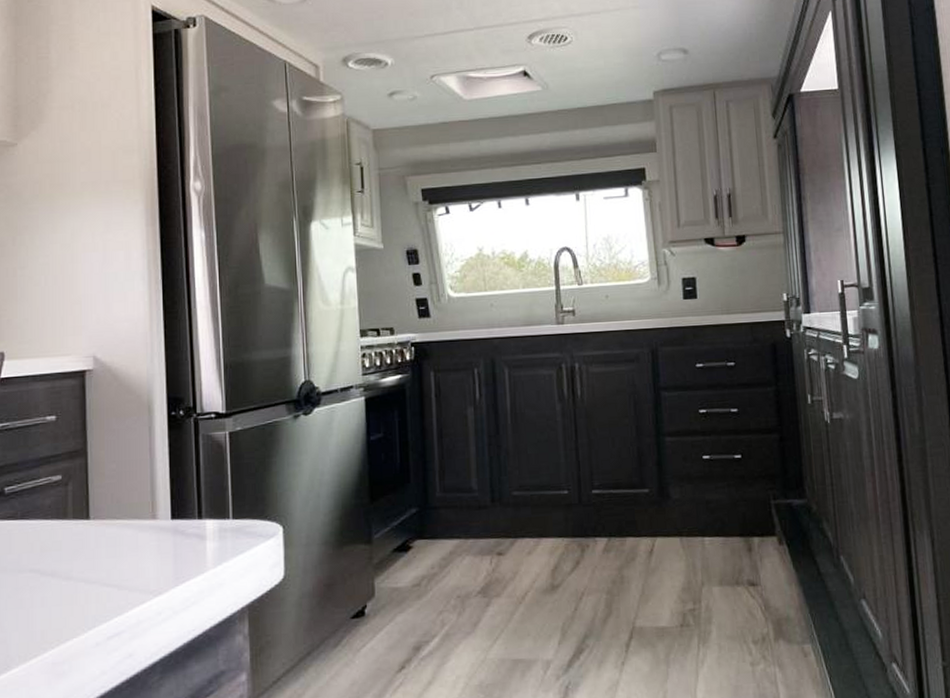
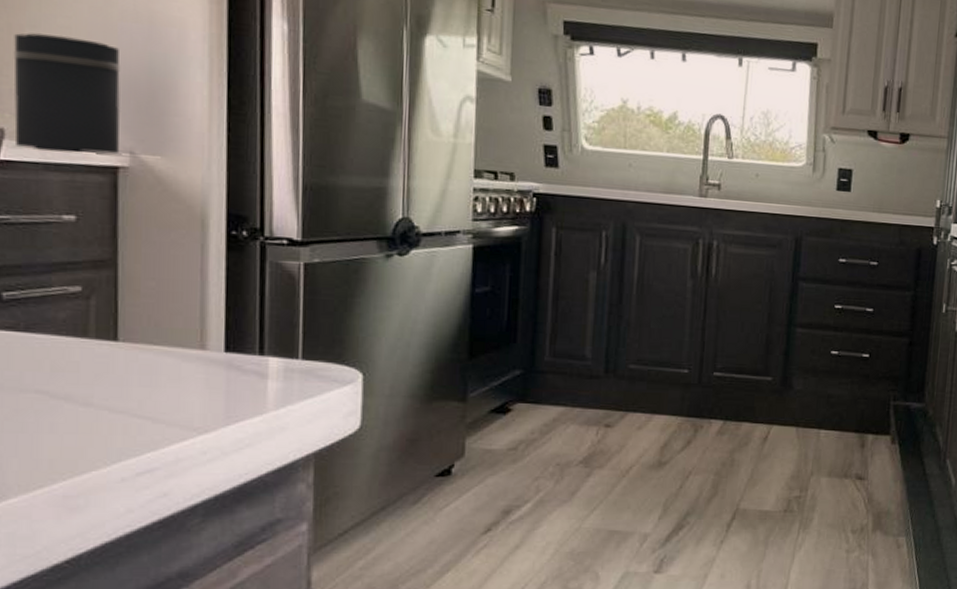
cylinder: none [10,271,86,365] -> present [13,33,121,155]

